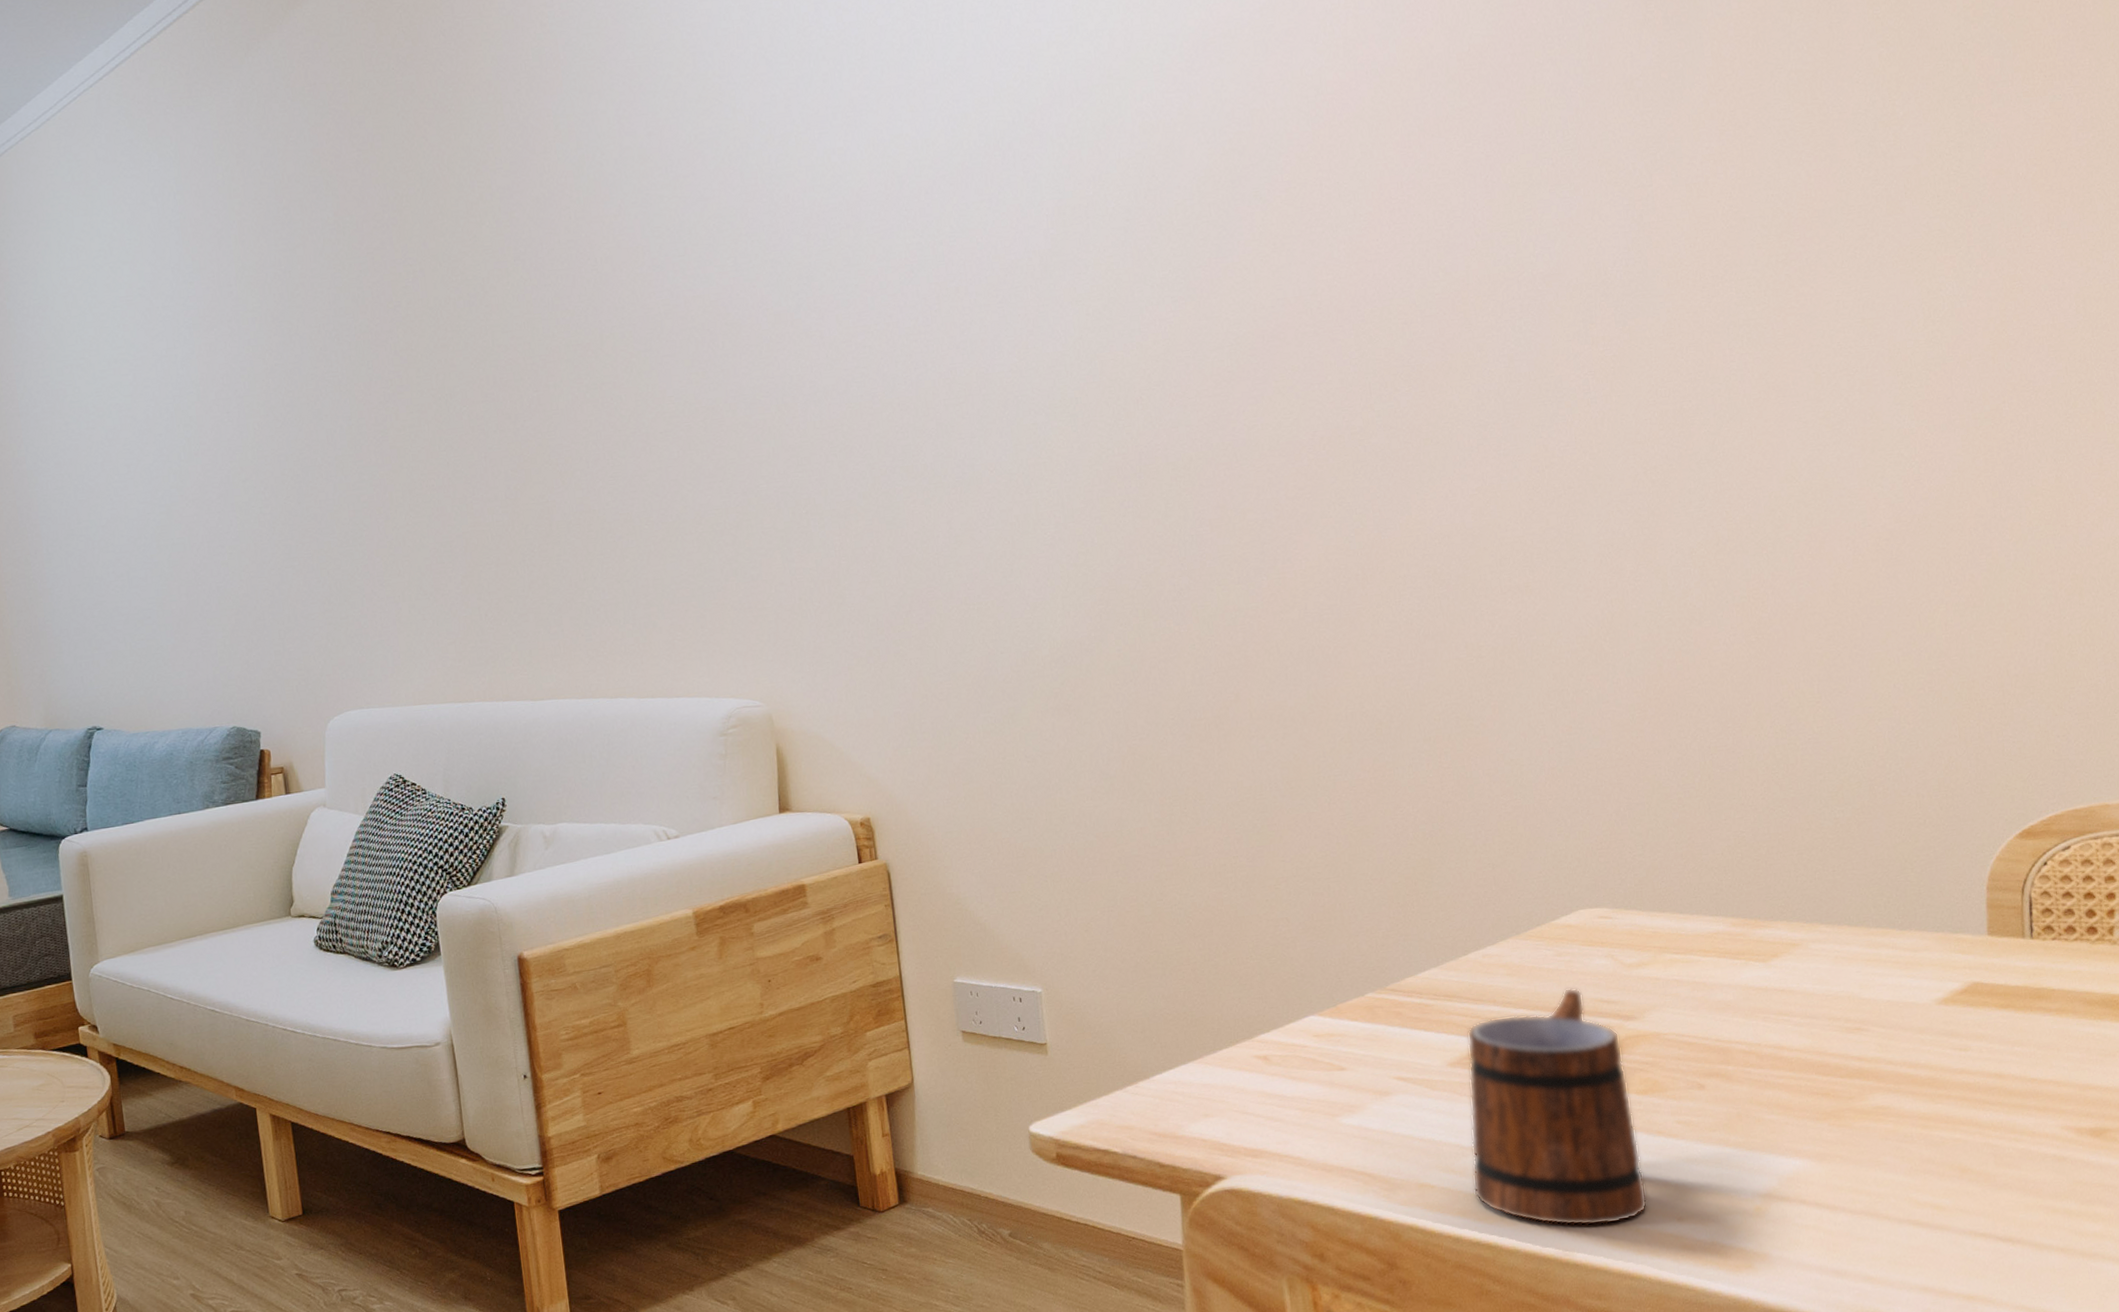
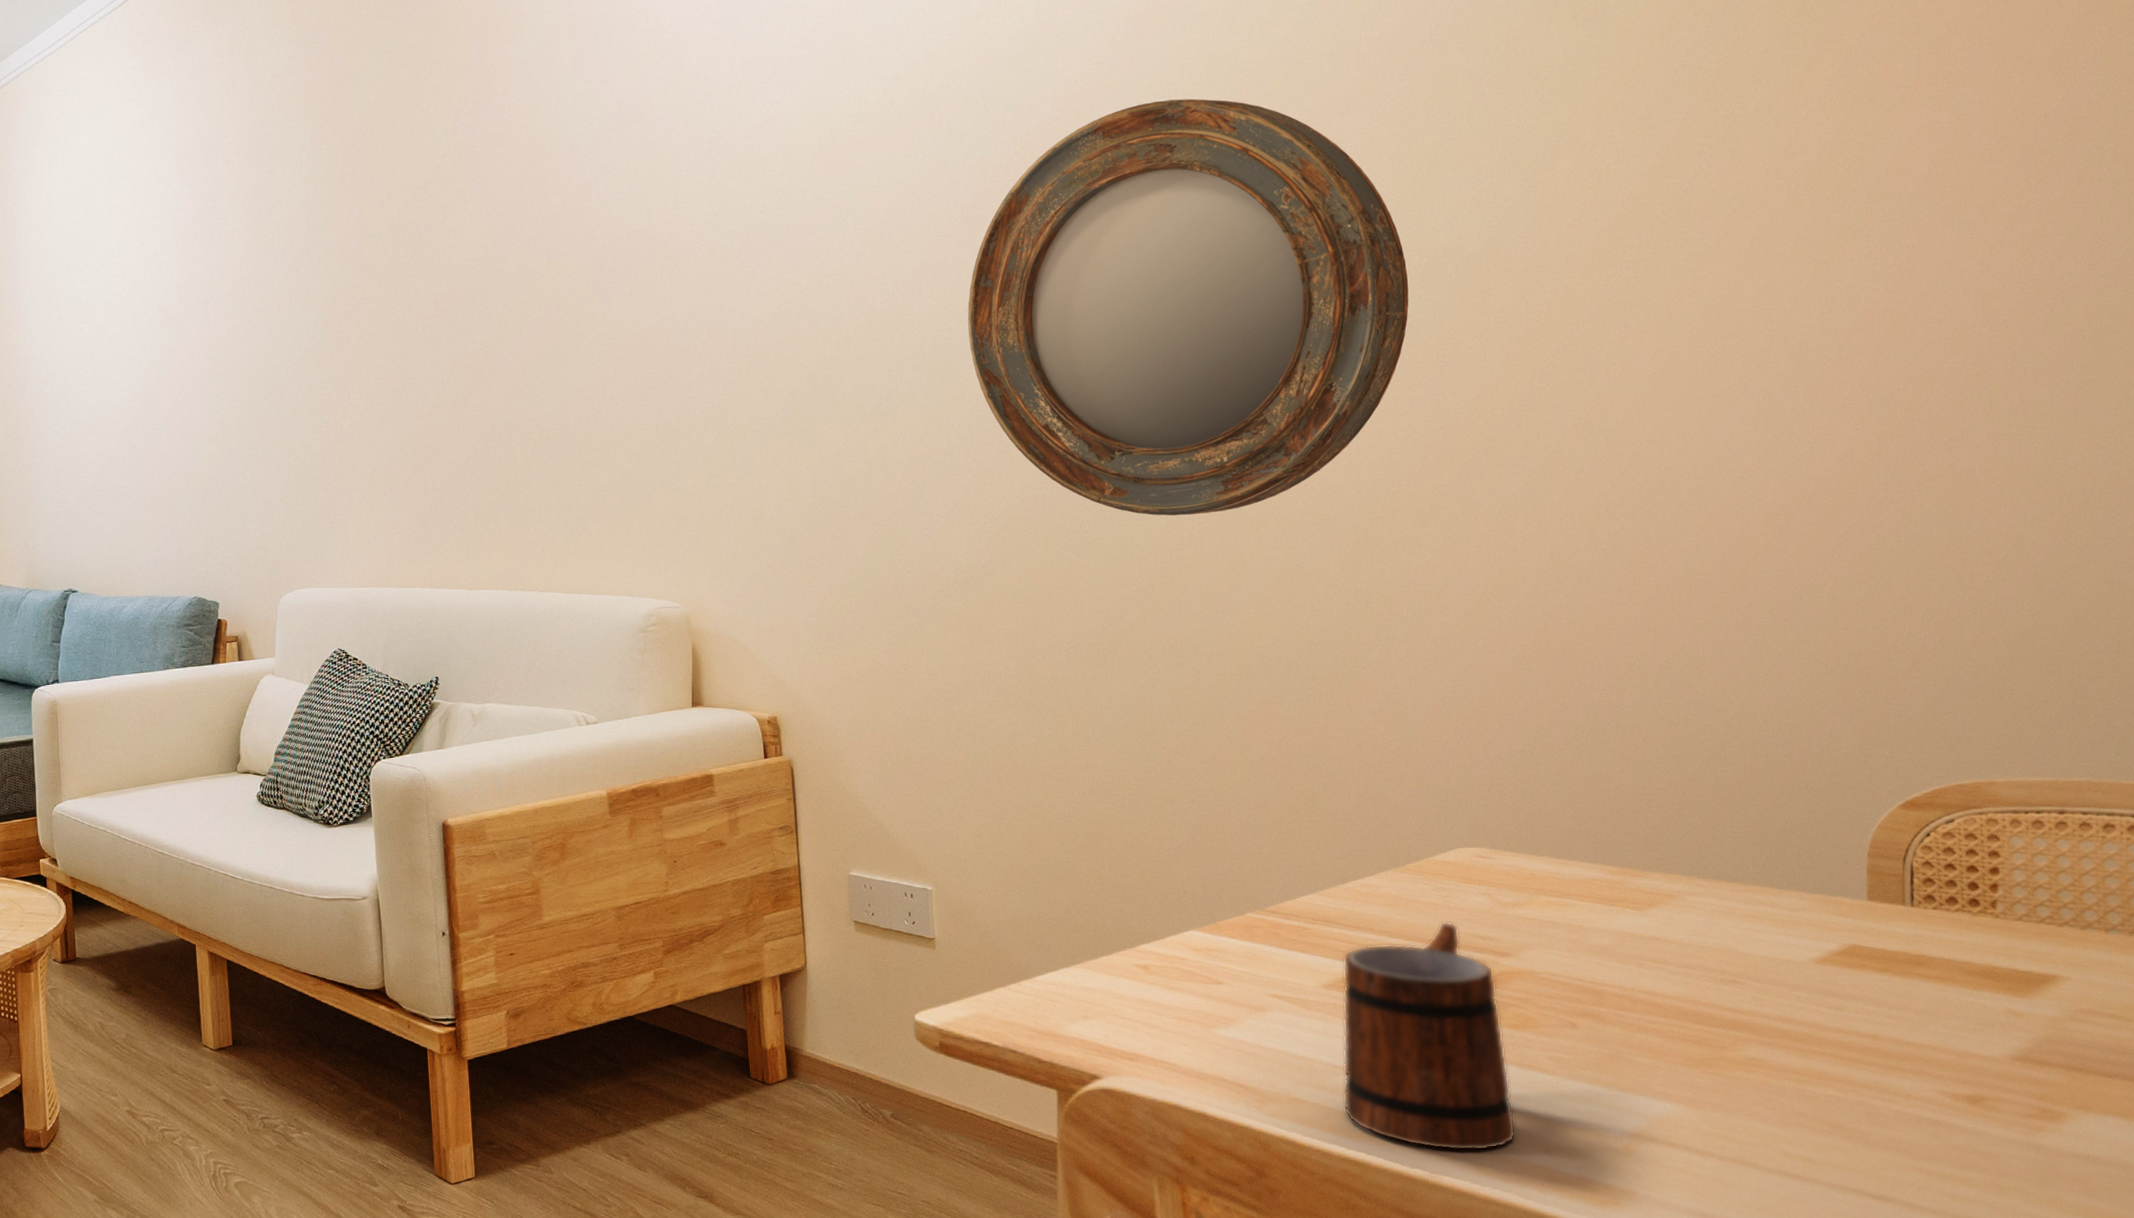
home mirror: none [1051,125,1509,578] -> present [967,98,1409,516]

